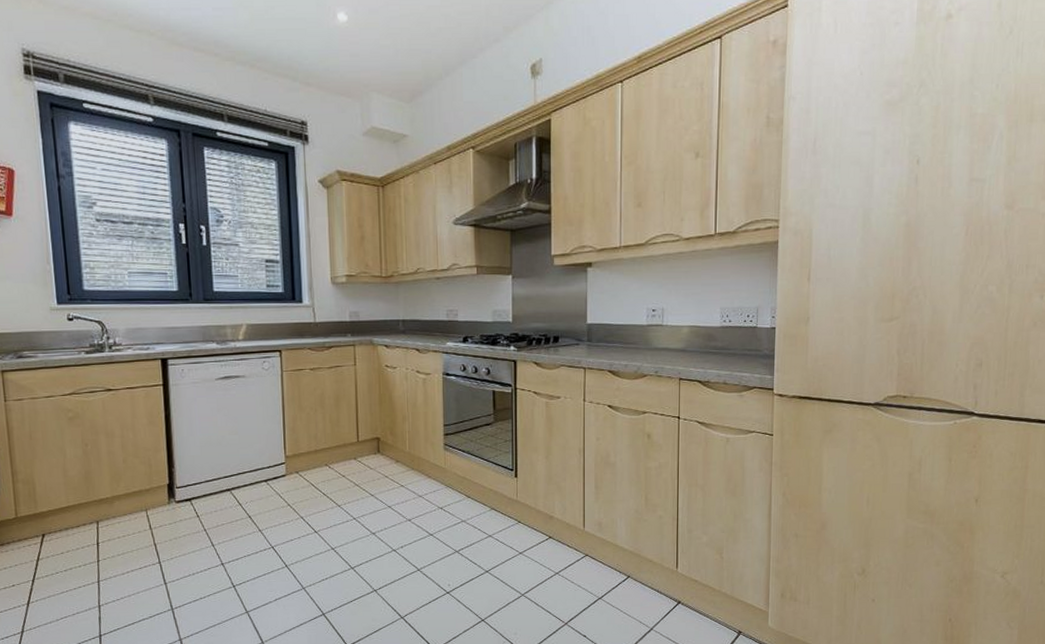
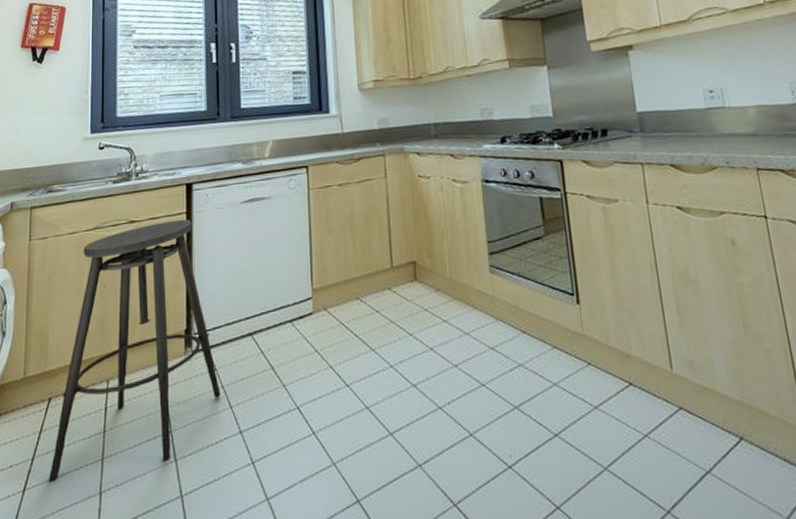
stool: none [50,390,204,598] -> present [48,219,221,482]

